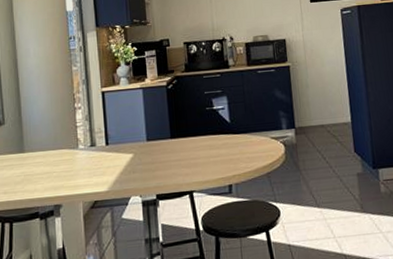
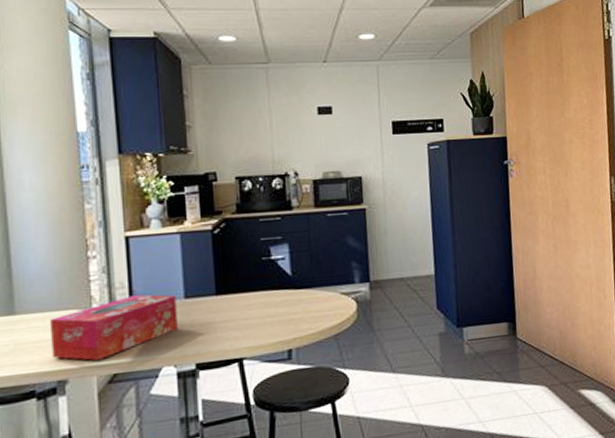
tissue box: none [48,137,142,190] -> present [49,294,178,361]

